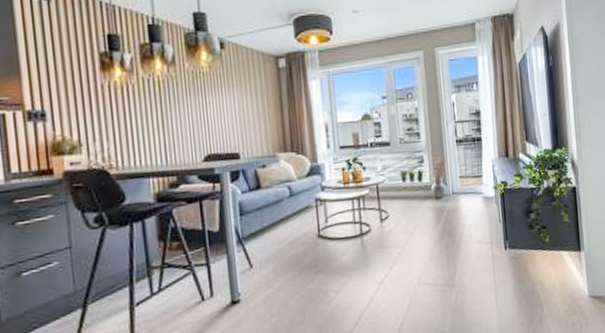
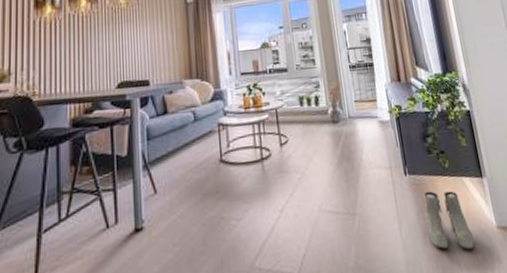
boots: none [522,264,565,317] -> present [424,191,475,250]

